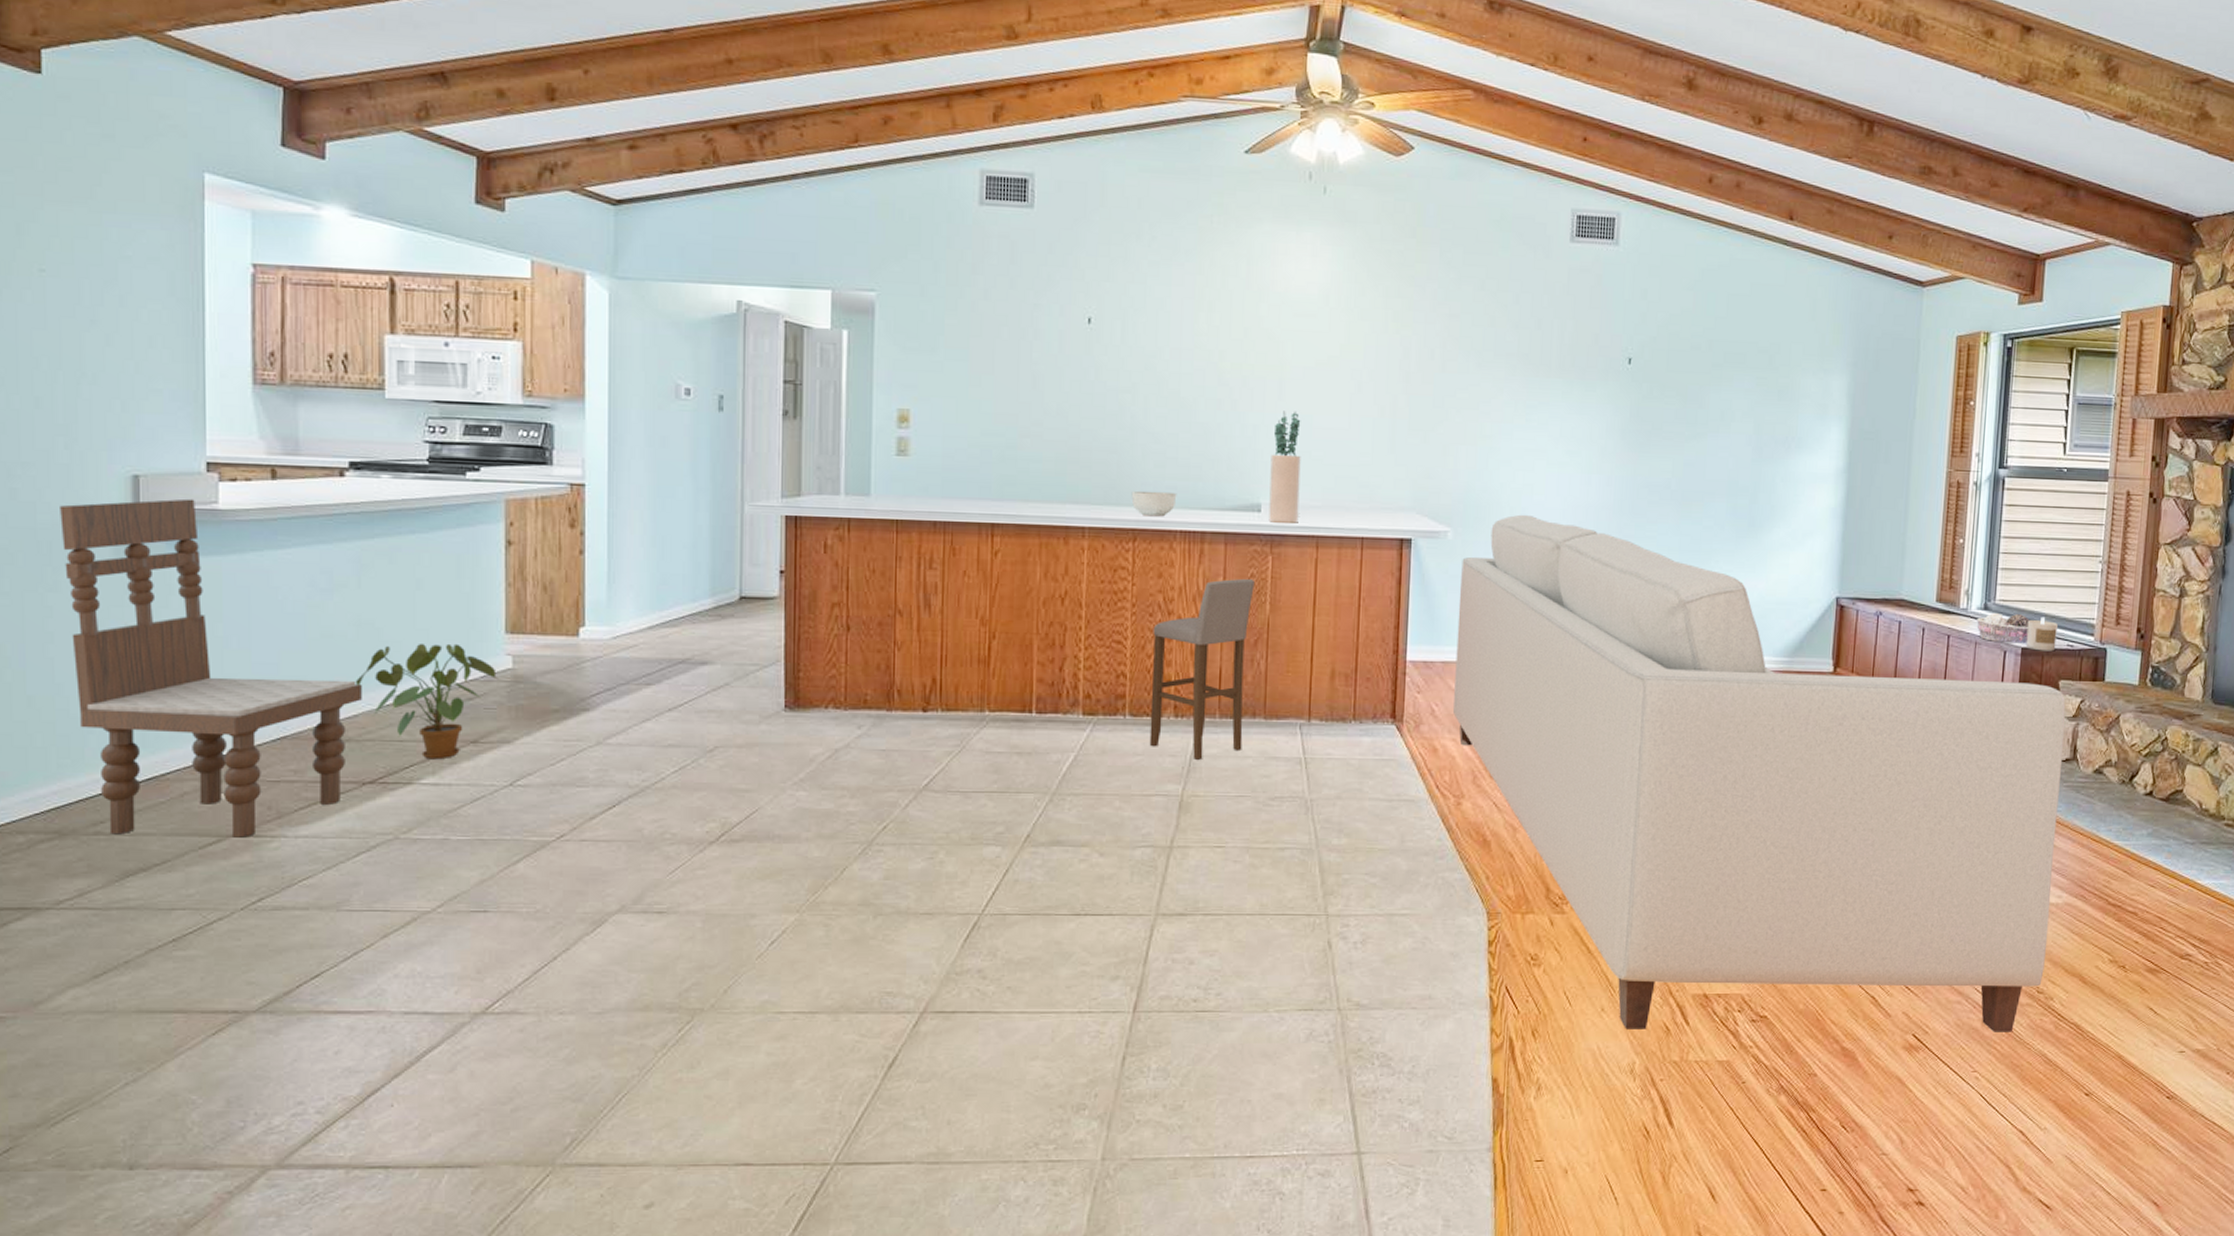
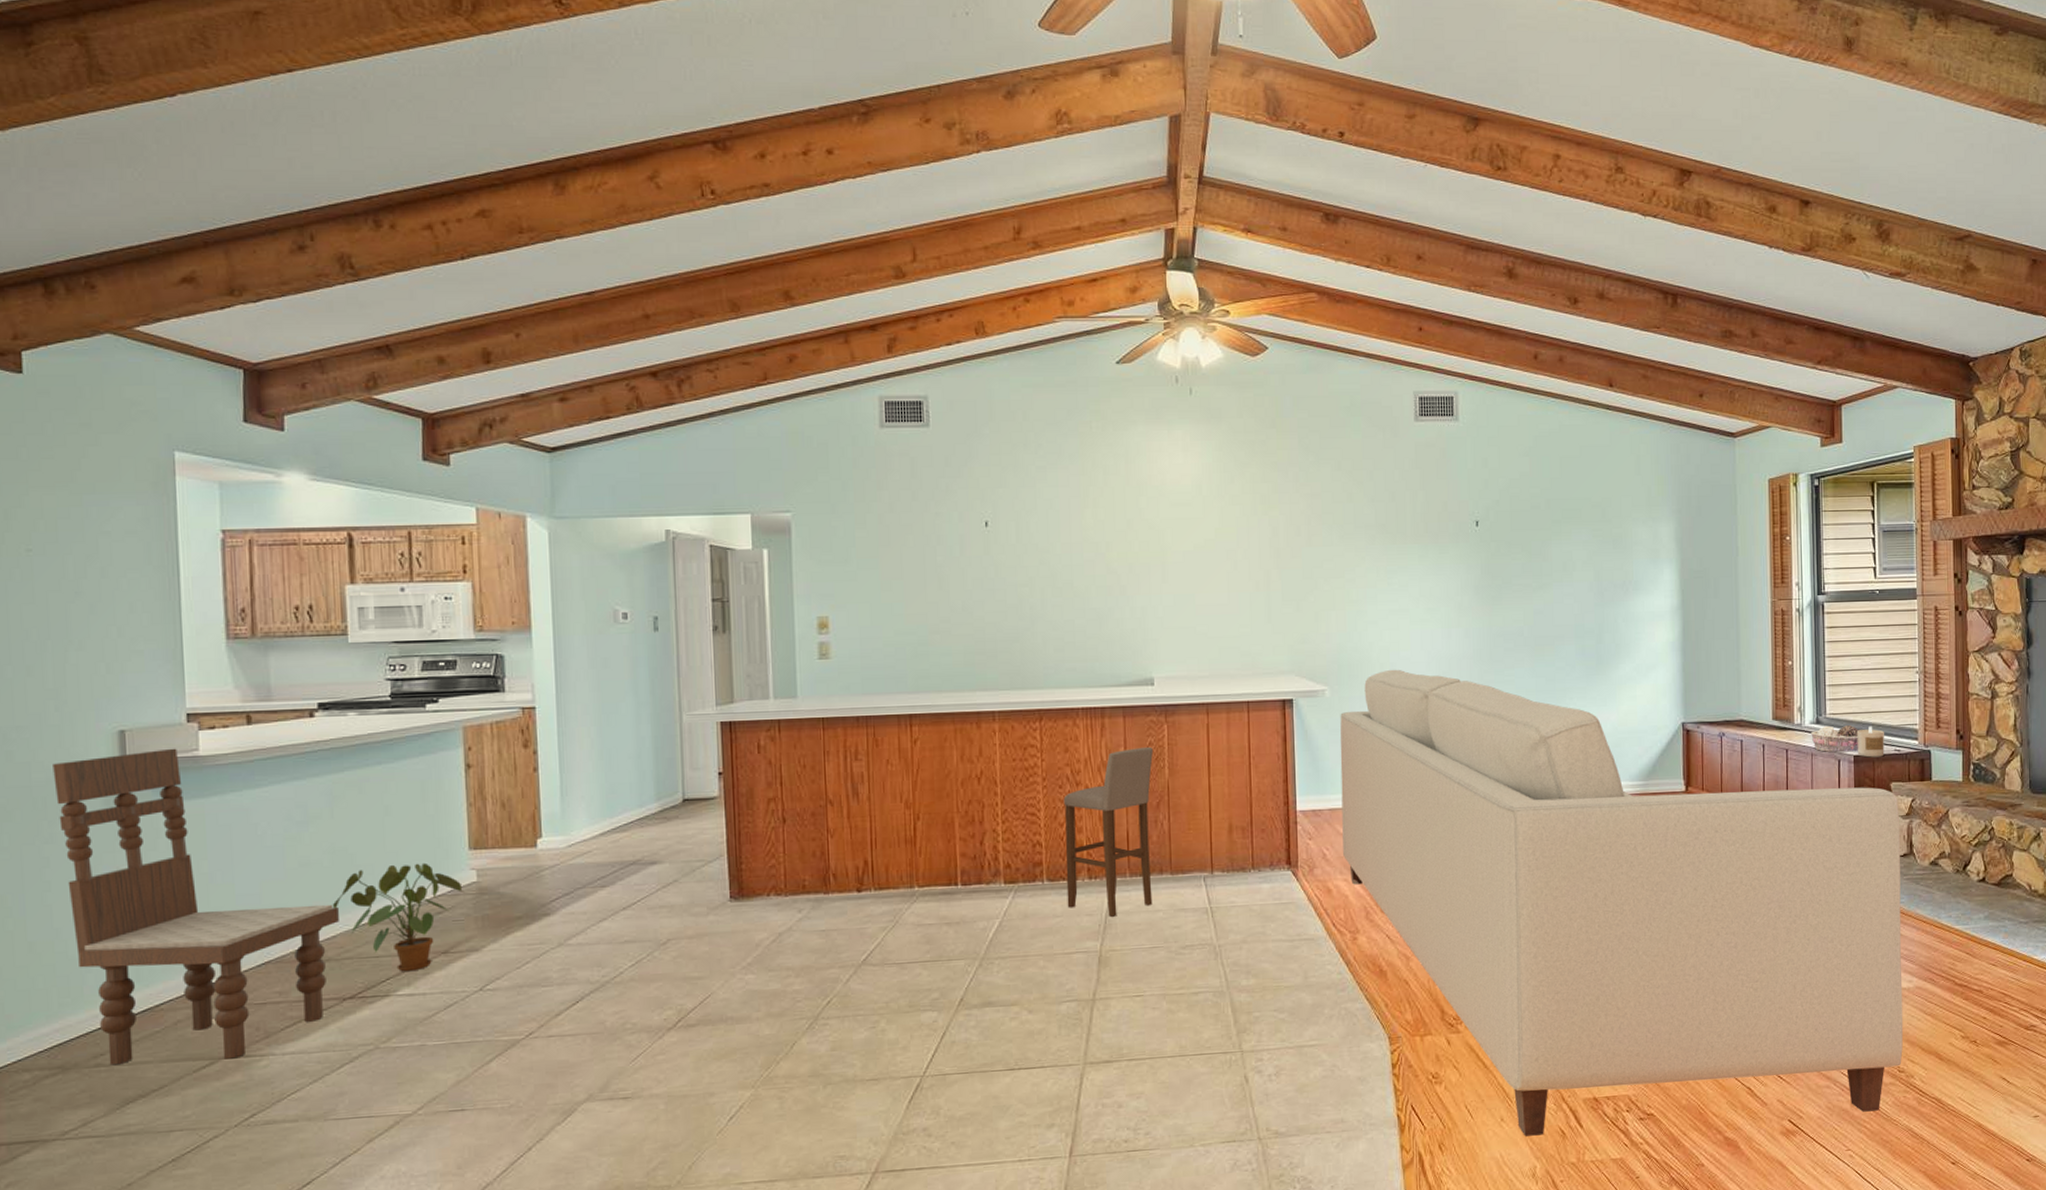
bowl: present [1131,491,1177,517] -> none [1035,673,1077,697]
vase: present [1269,410,1301,525] -> none [1159,591,1189,695]

